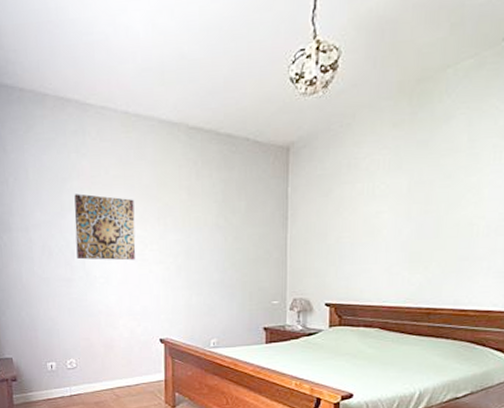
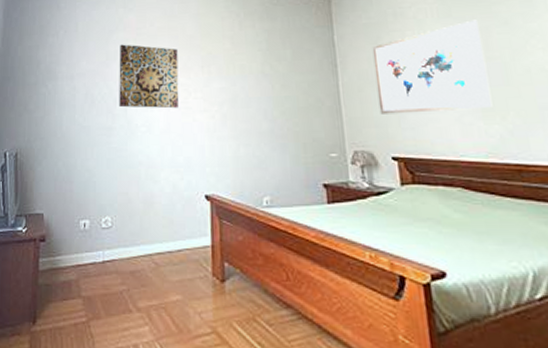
wall art: none [320,172,424,265] -> present [372,19,493,114]

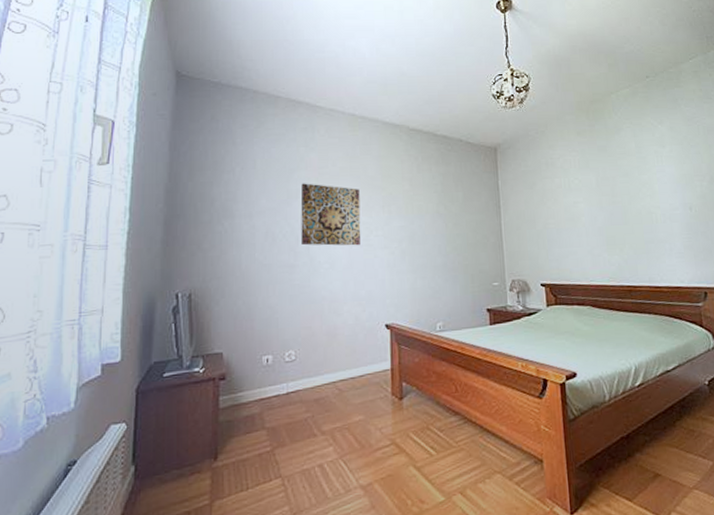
wall art: present [372,19,493,114] -> none [528,171,615,249]

